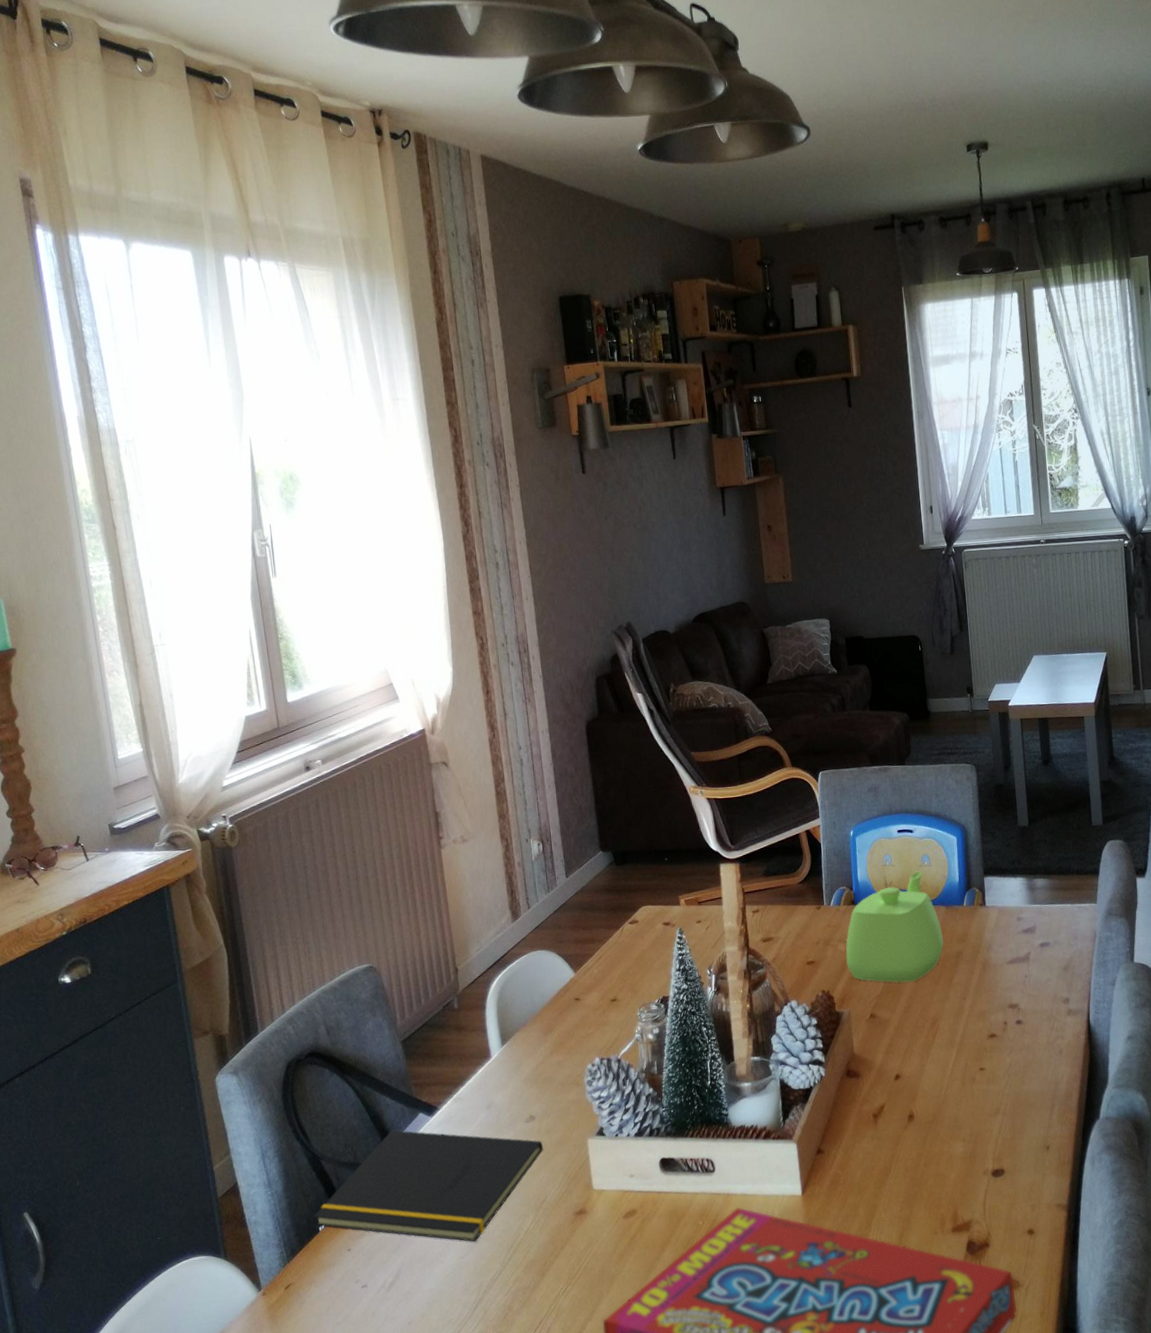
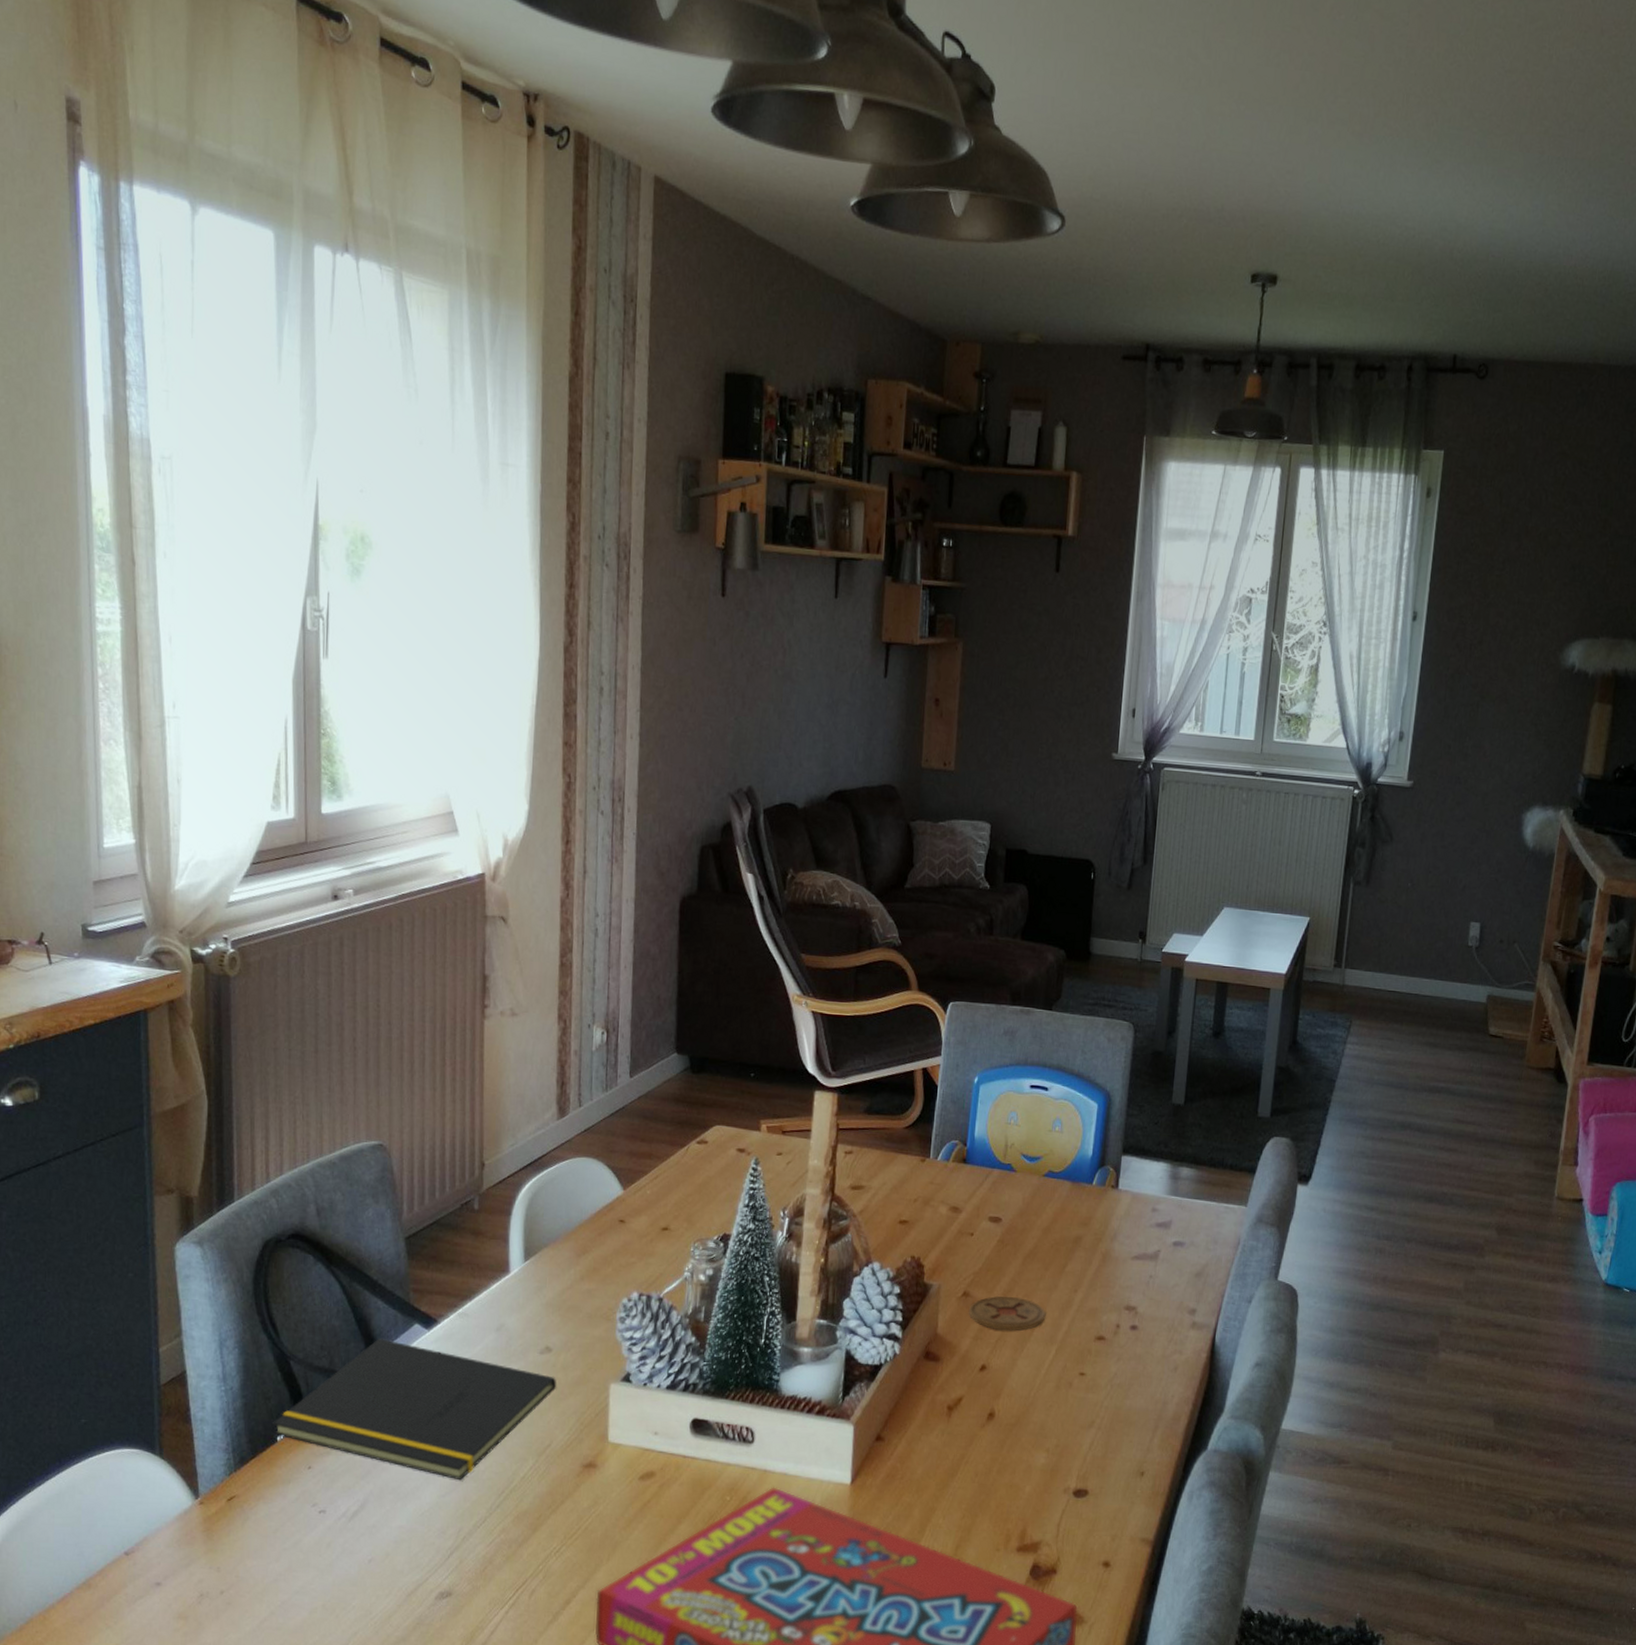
teapot: present [845,871,944,983] -> none [945,1136,1063,1262]
coaster: none [877,1011,943,1043] -> present [968,1295,1046,1331]

